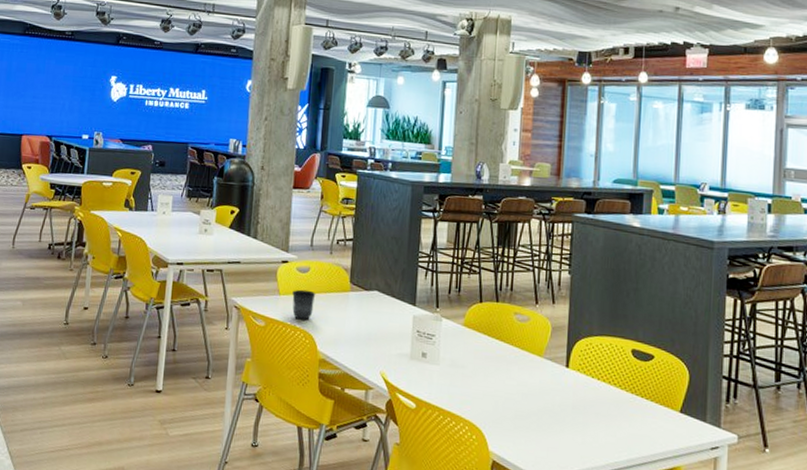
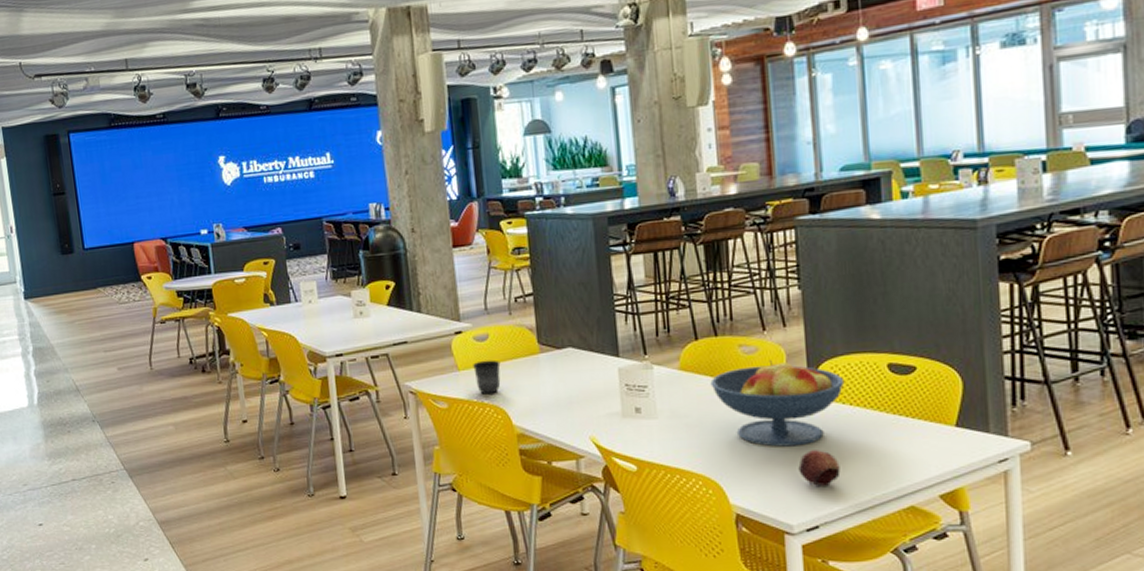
fruit bowl: none [487,329,596,409] -> present [710,359,845,447]
apple: none [549,414,583,449] -> present [798,450,841,488]

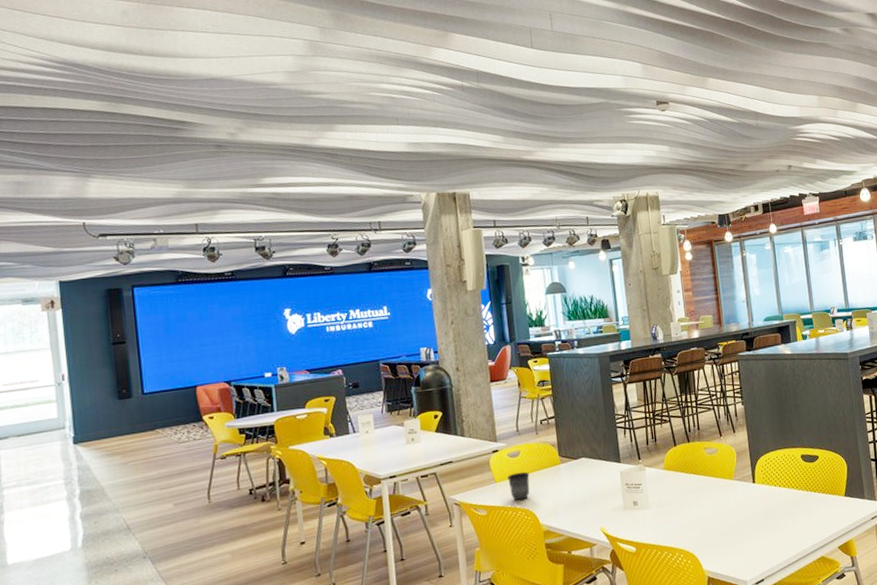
fruit bowl: present [710,359,845,447] -> none [686,457,775,523]
apple: present [798,450,841,488] -> none [748,522,776,550]

